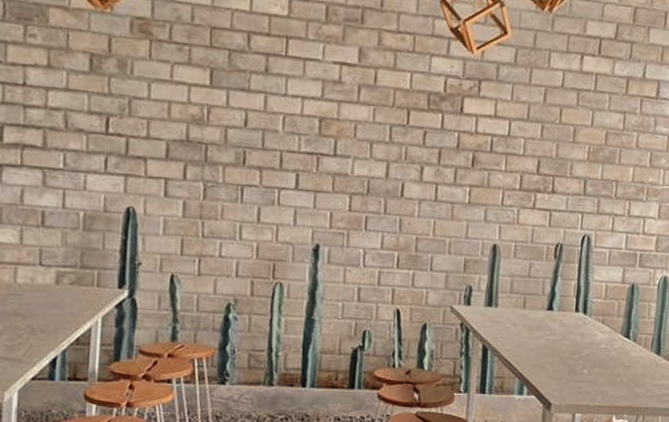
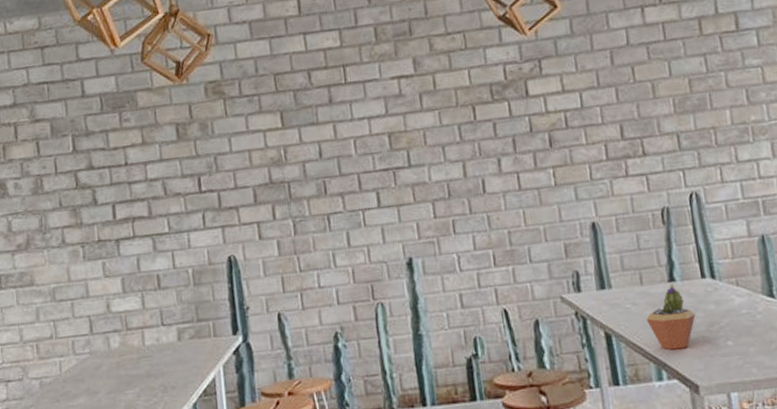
potted cactus: none [521,312,563,370] -> present [646,283,696,350]

